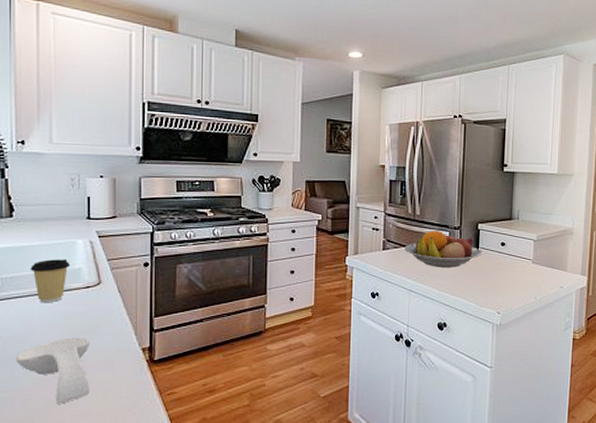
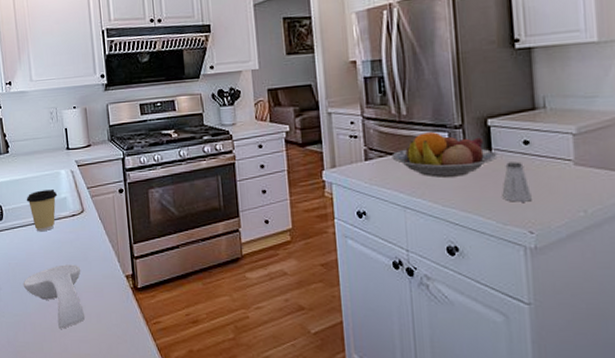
saltshaker: none [482,258,502,289] -> present [502,162,532,202]

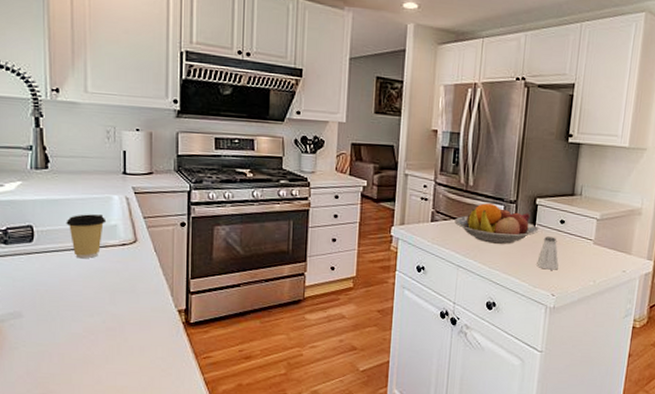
spoon rest: present [23,264,86,329] -> none [52,295,127,361]

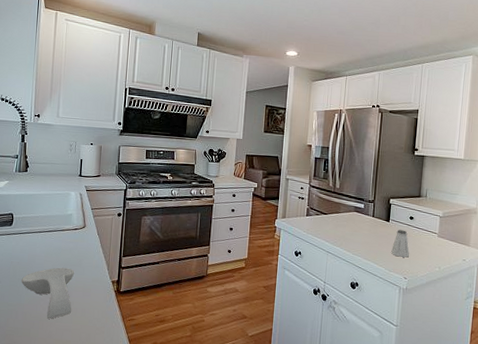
spoon rest: none [52,295,127,361] -> present [21,267,75,319]
coffee cup: present [66,214,107,259] -> none [36,205,65,239]
fruit bowl: present [454,203,539,244] -> none [325,202,393,235]

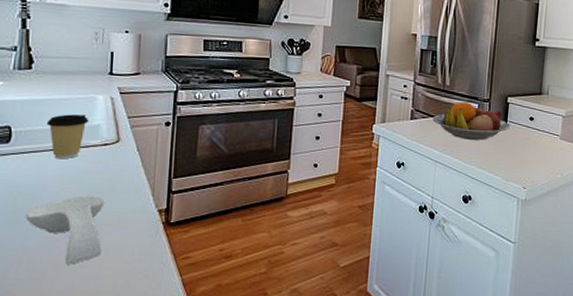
coffee cup: none [36,205,65,239] -> present [46,114,89,159]
fruit bowl: none [325,202,393,235] -> present [432,102,511,140]
saltshaker: present [391,229,409,258] -> none [509,132,529,164]

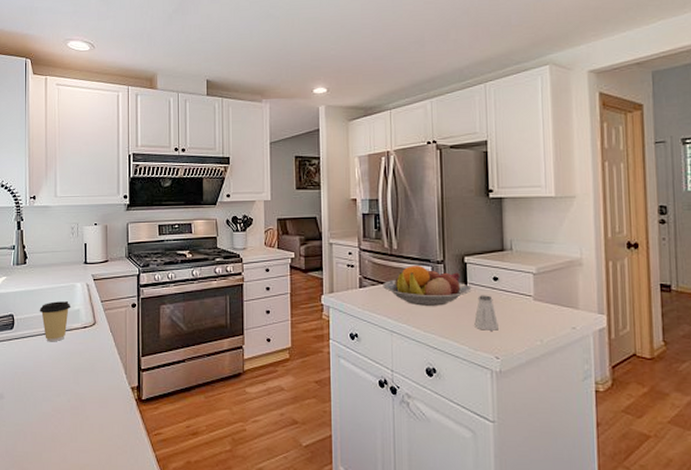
spoon rest: present [25,196,105,265] -> none [27,375,88,439]
saltshaker: none [509,132,529,164] -> present [474,295,498,331]

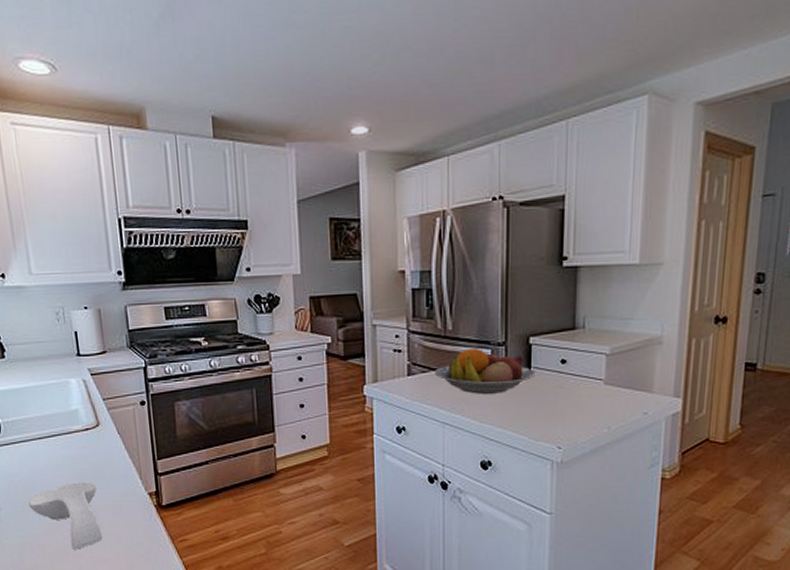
spoon rest: none [27,375,88,439] -> present [28,482,103,550]
coffee cup: present [39,301,71,342] -> none [28,400,68,447]
saltshaker: present [474,295,498,331] -> none [536,380,563,419]

